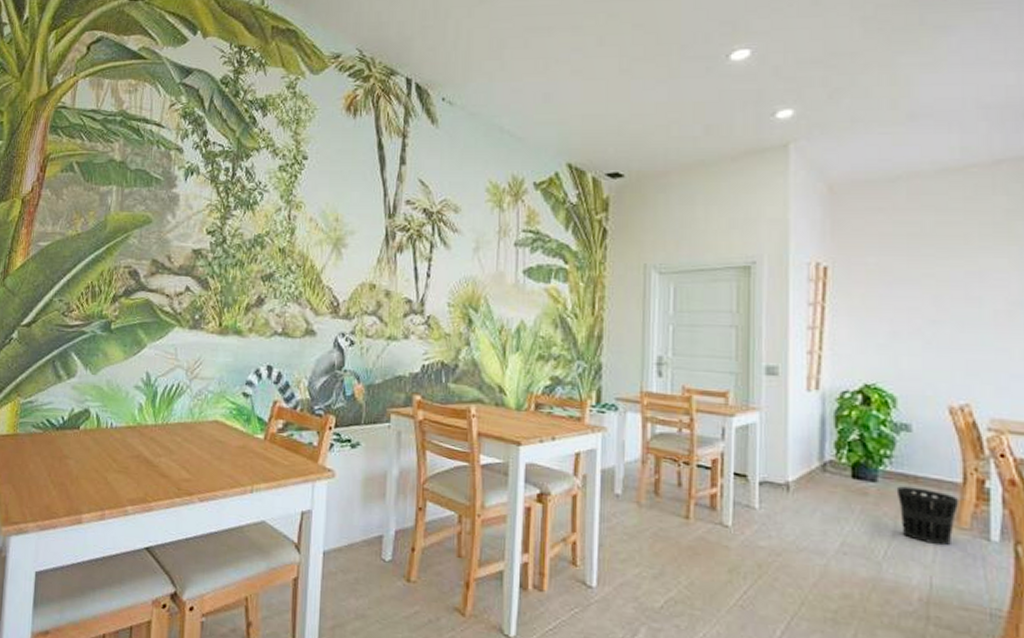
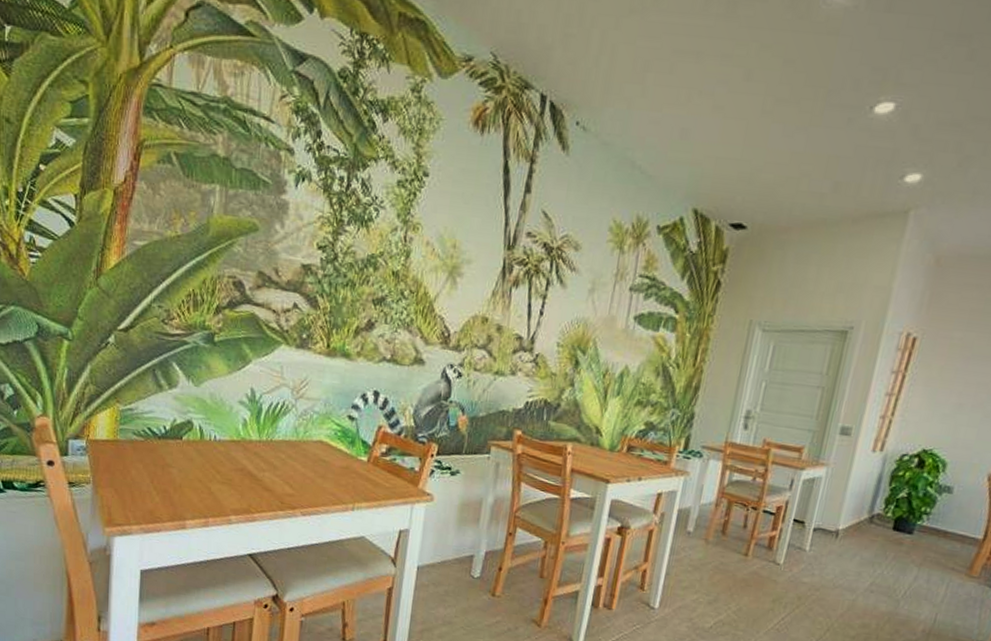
wastebasket: present [896,486,960,546] -> none [922,539,976,590]

